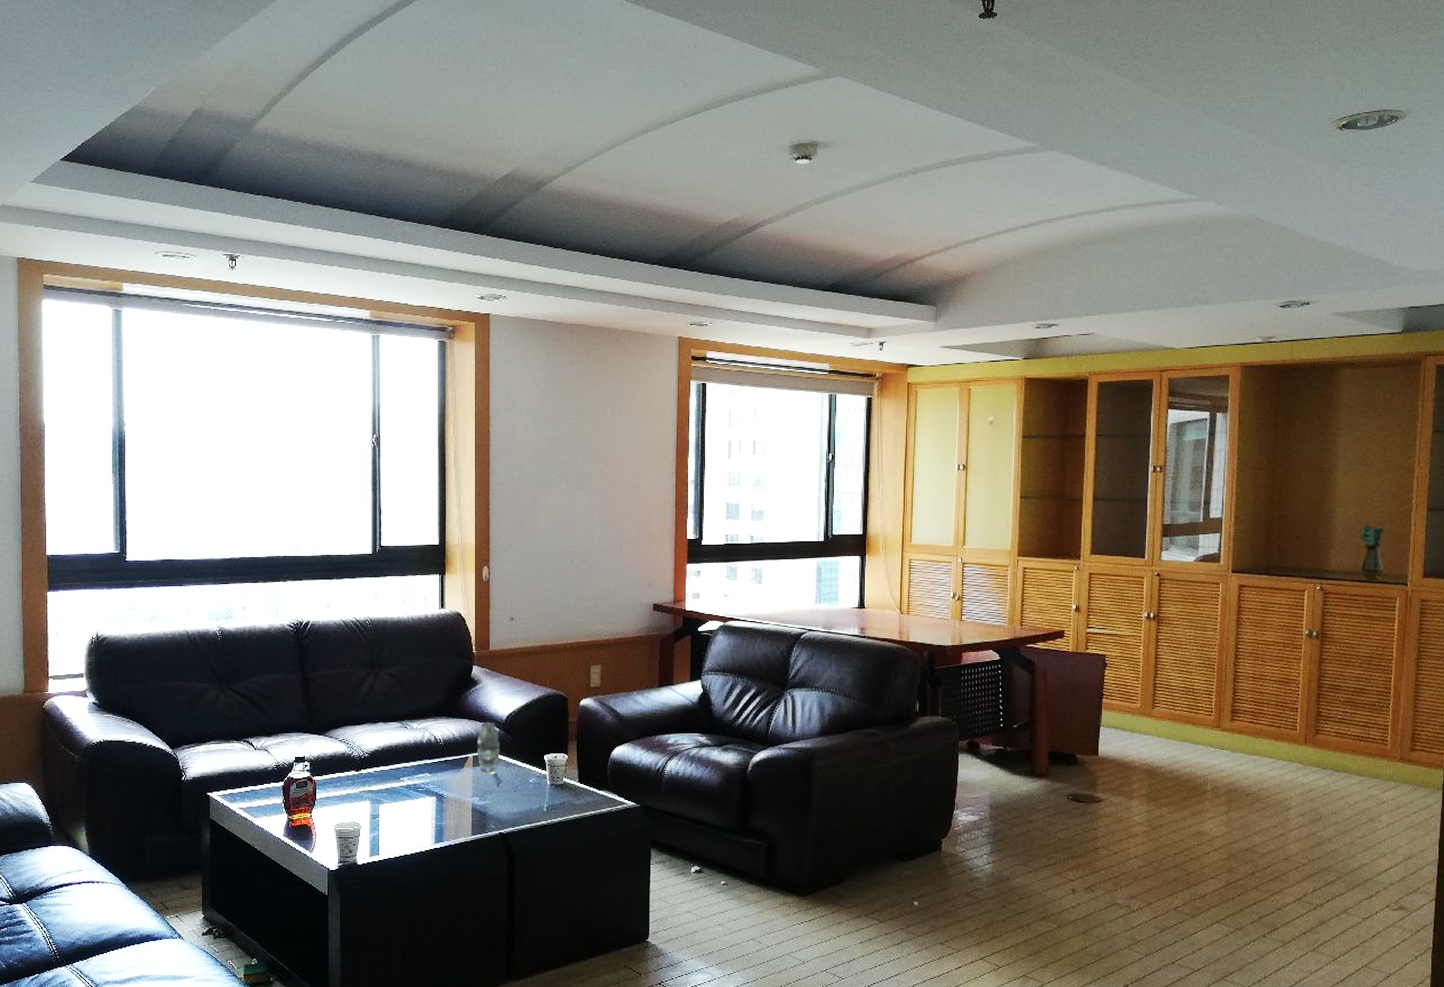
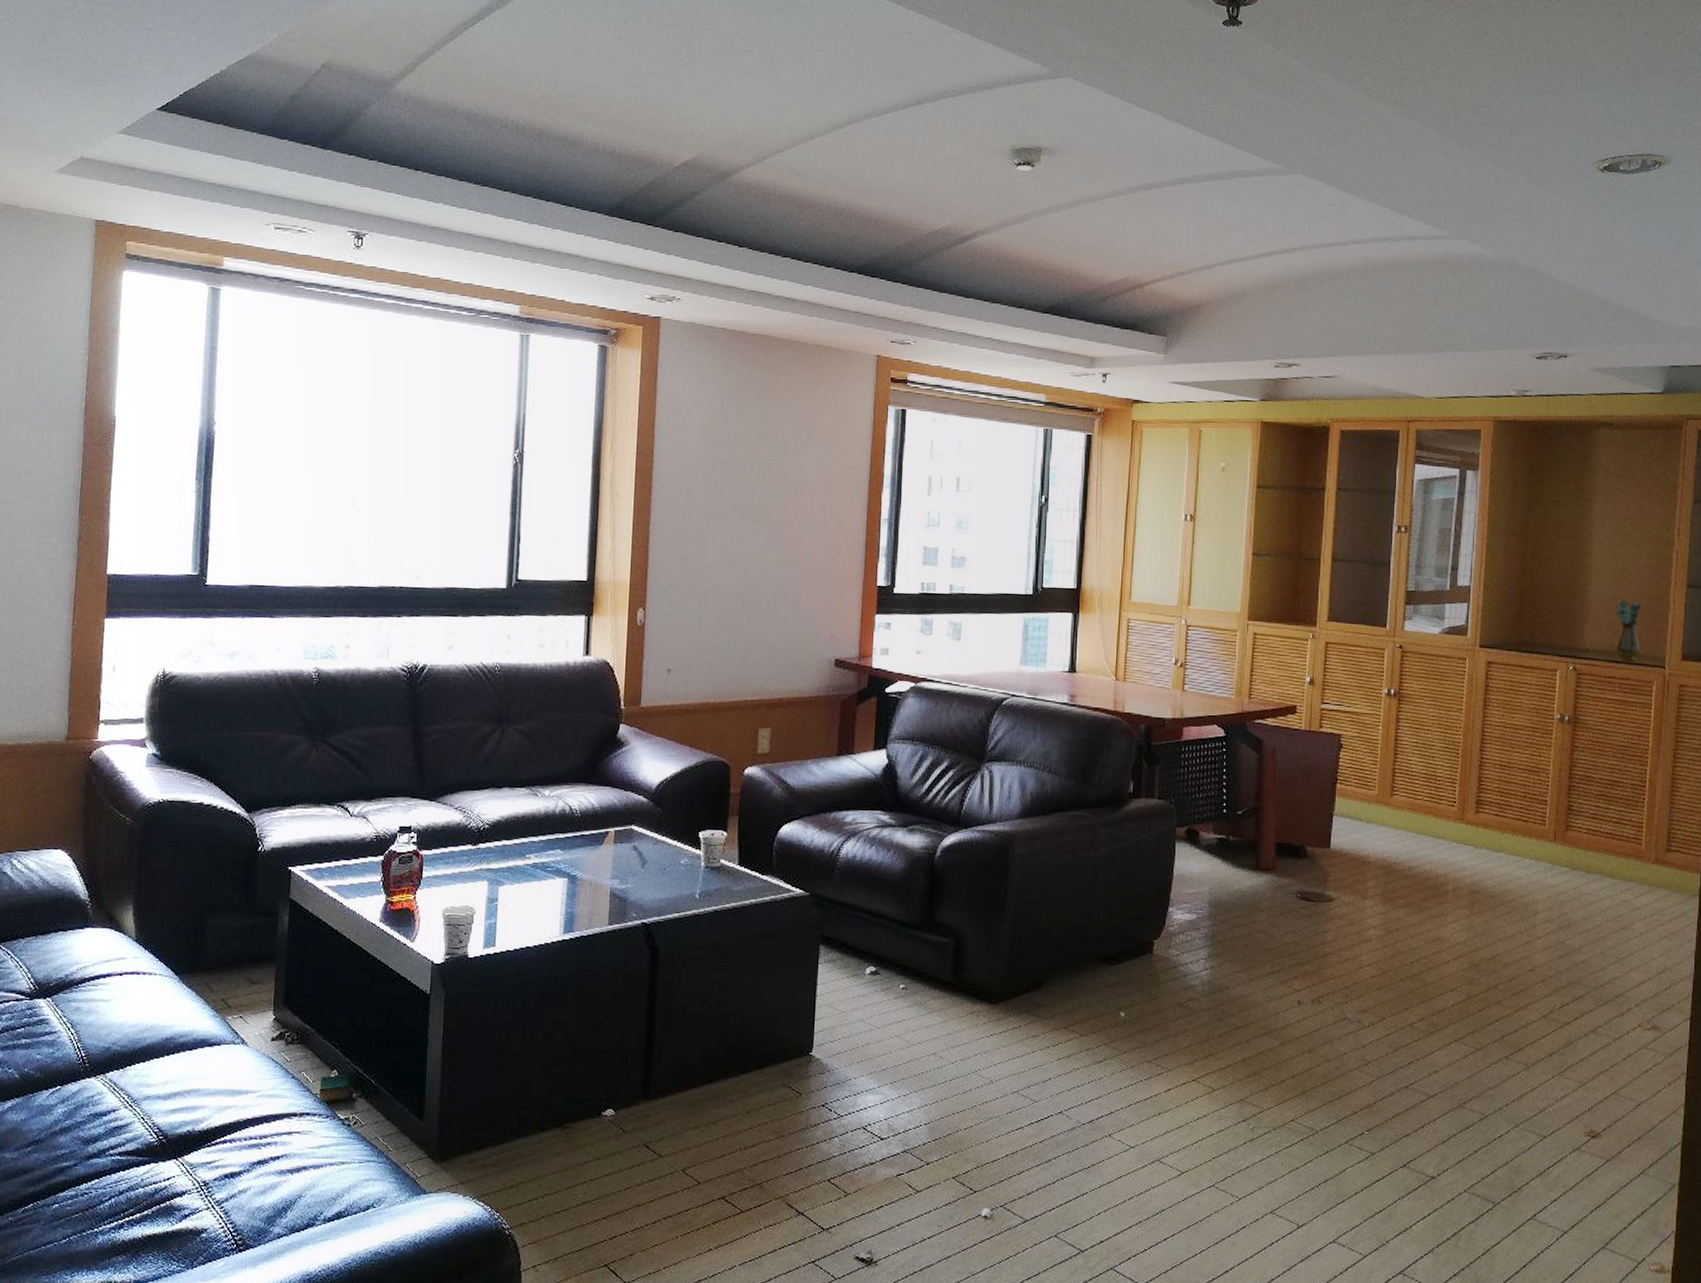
vase: present [477,722,500,775] -> none [620,791,648,853]

